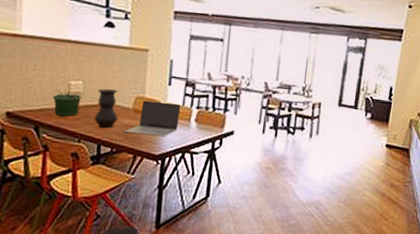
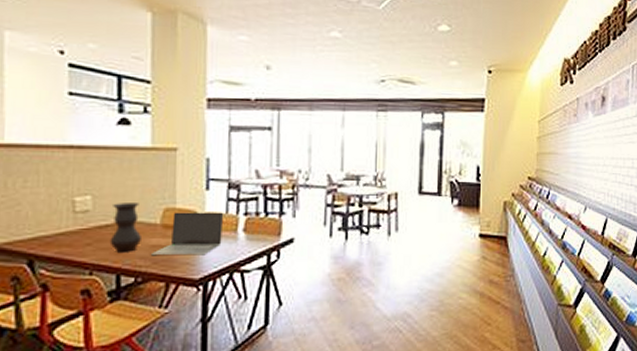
planter: present [52,90,84,117] -> none [51,210,94,244]

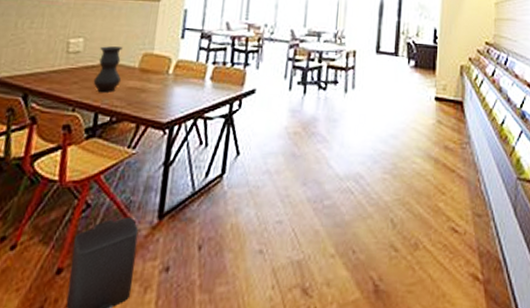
laptop: present [150,212,224,256] -> none [126,57,195,100]

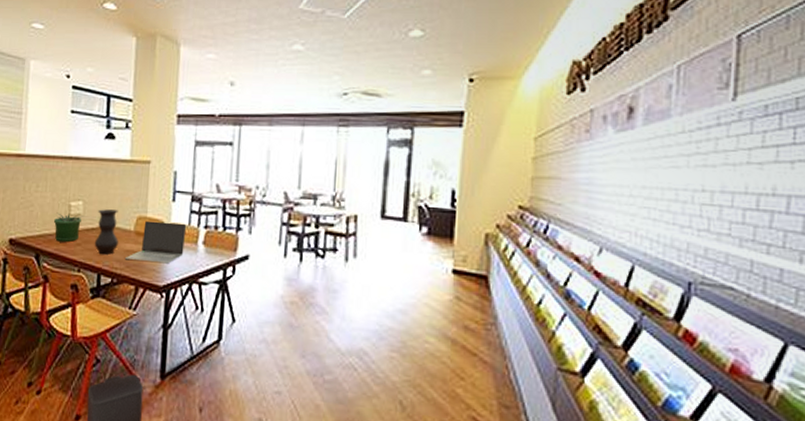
planter: none [47,50,84,81] -> present [53,212,84,243]
laptop: none [126,57,195,100] -> present [124,220,187,264]

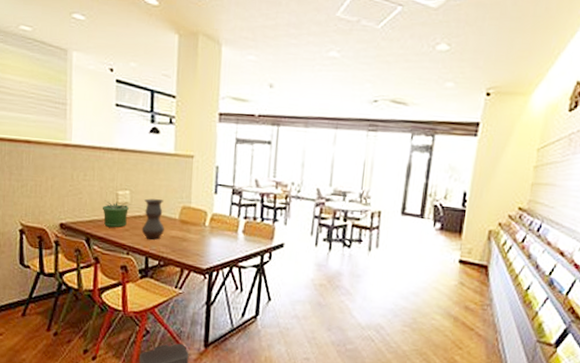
laptop: present [124,220,187,264] -> none [170,210,228,250]

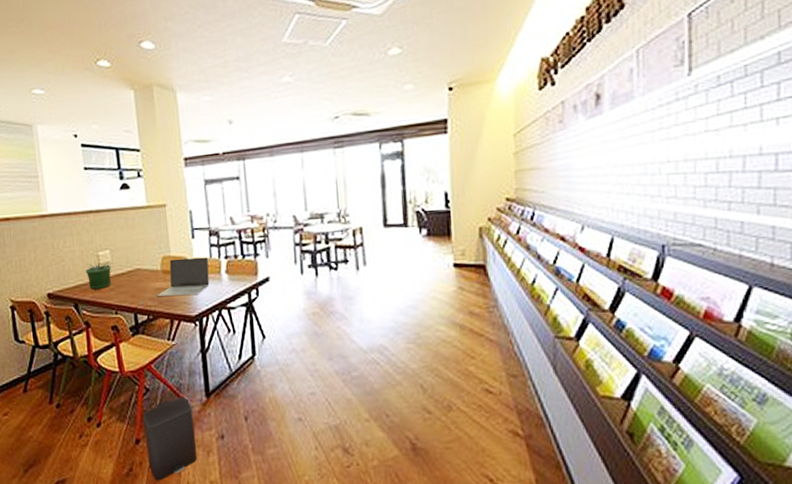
vase: present [141,198,165,240] -> none [125,253,149,295]
laptop: none [170,210,228,250] -> present [156,257,210,297]

